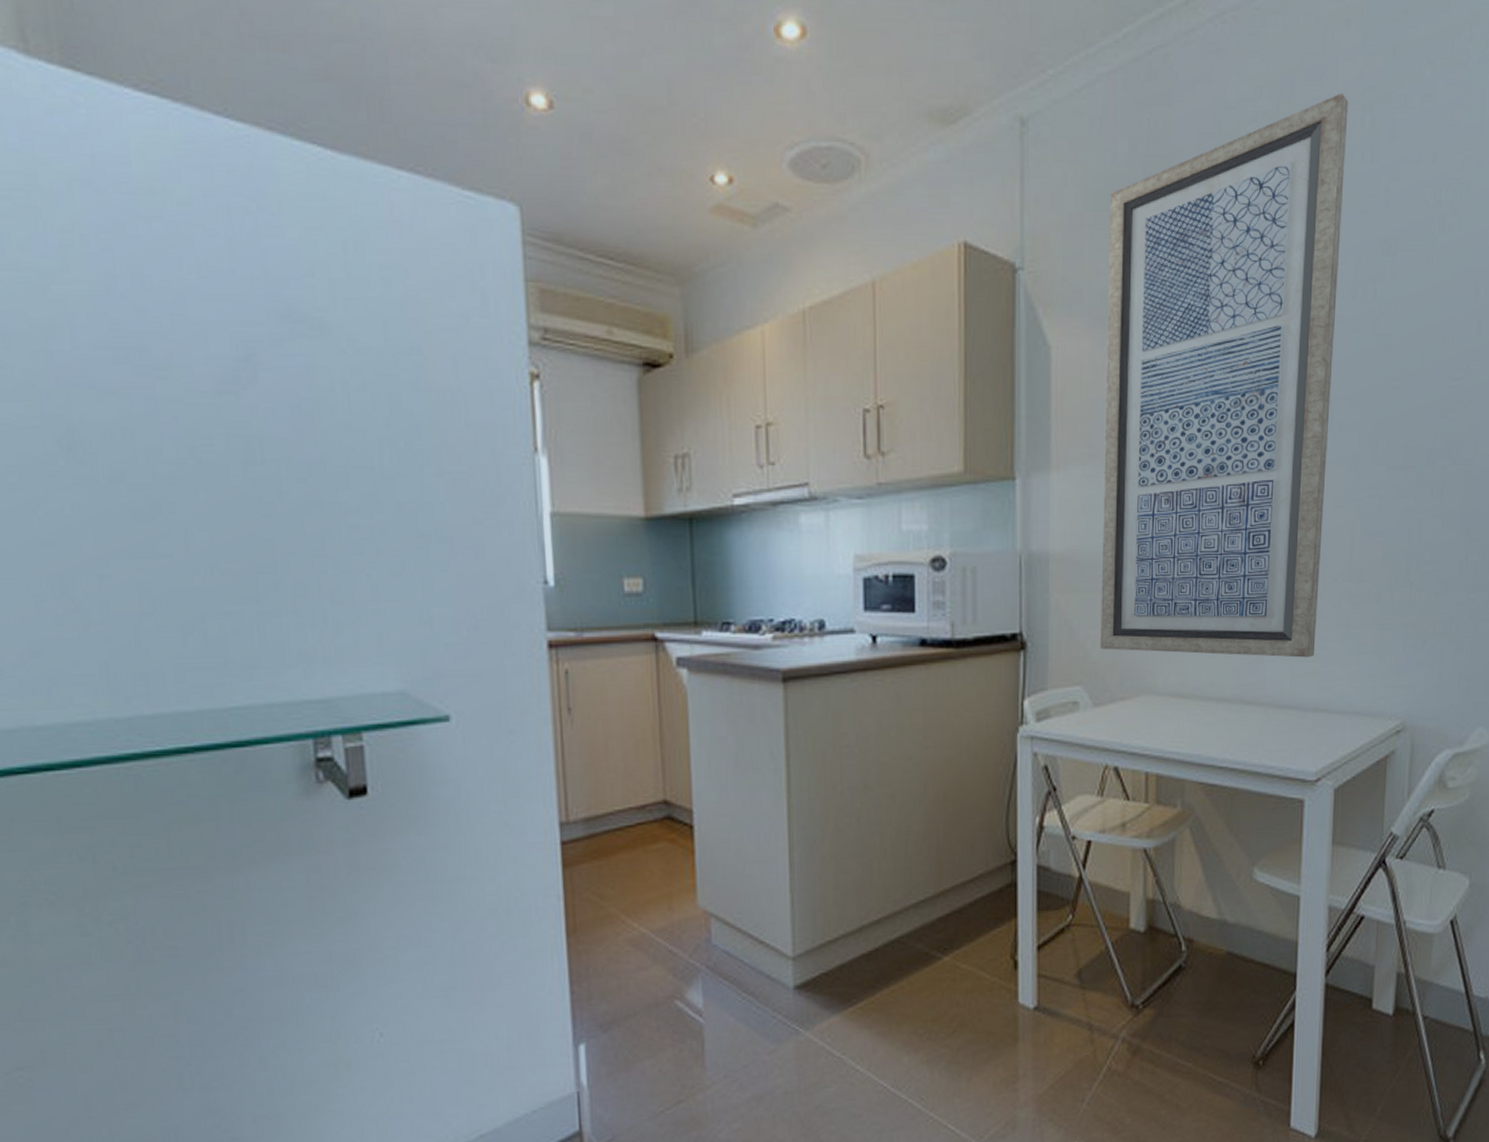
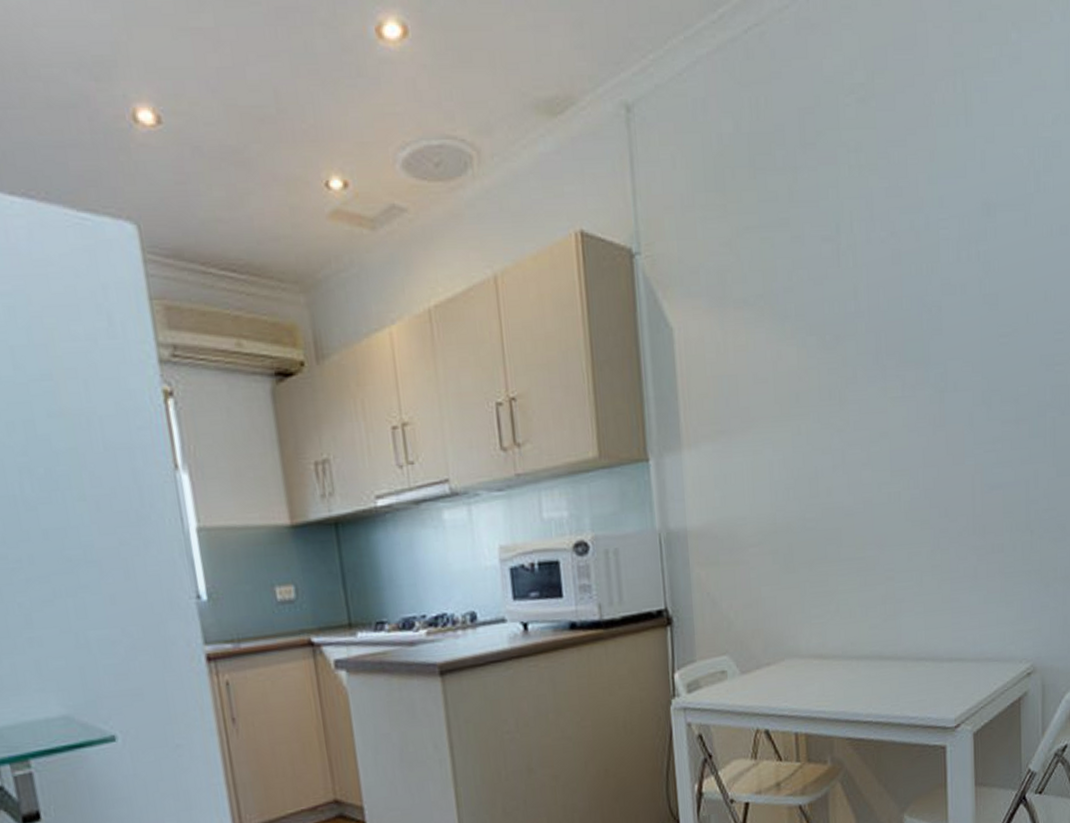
wall art: present [1100,93,1349,658] -> none [718,61,946,619]

